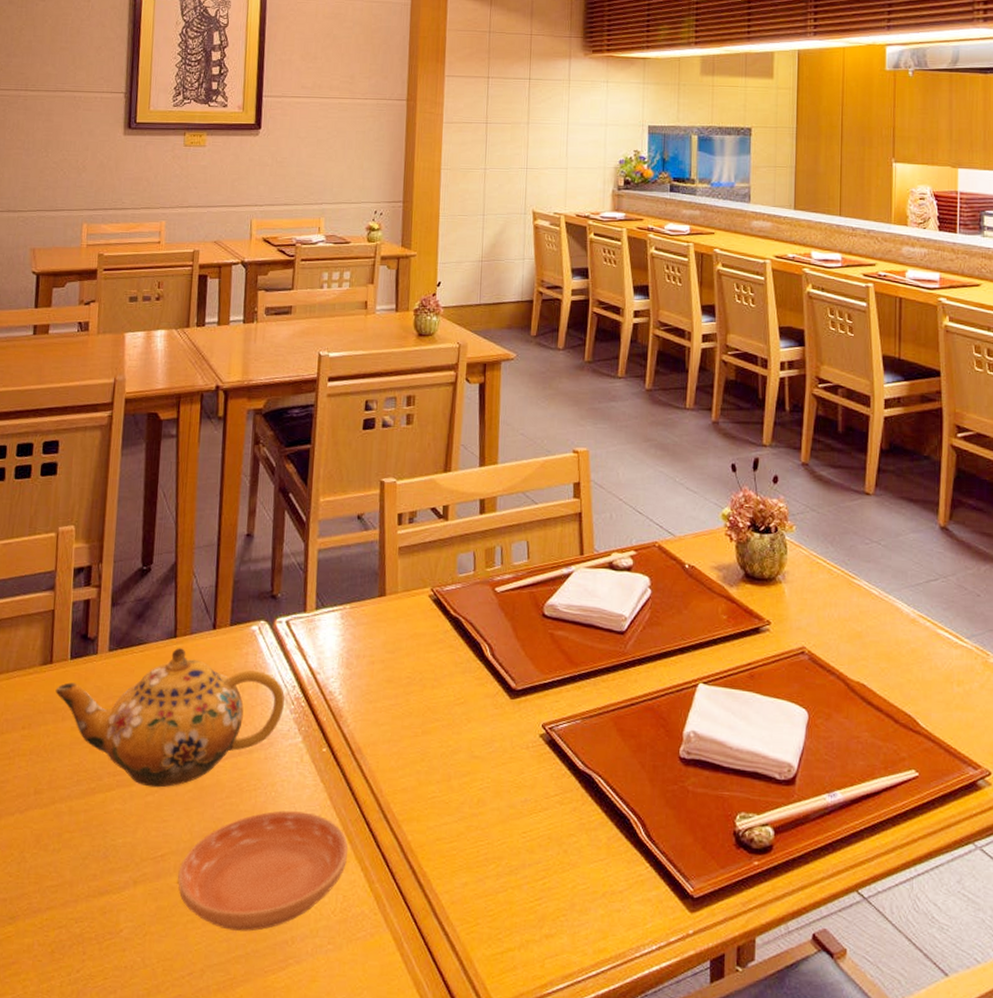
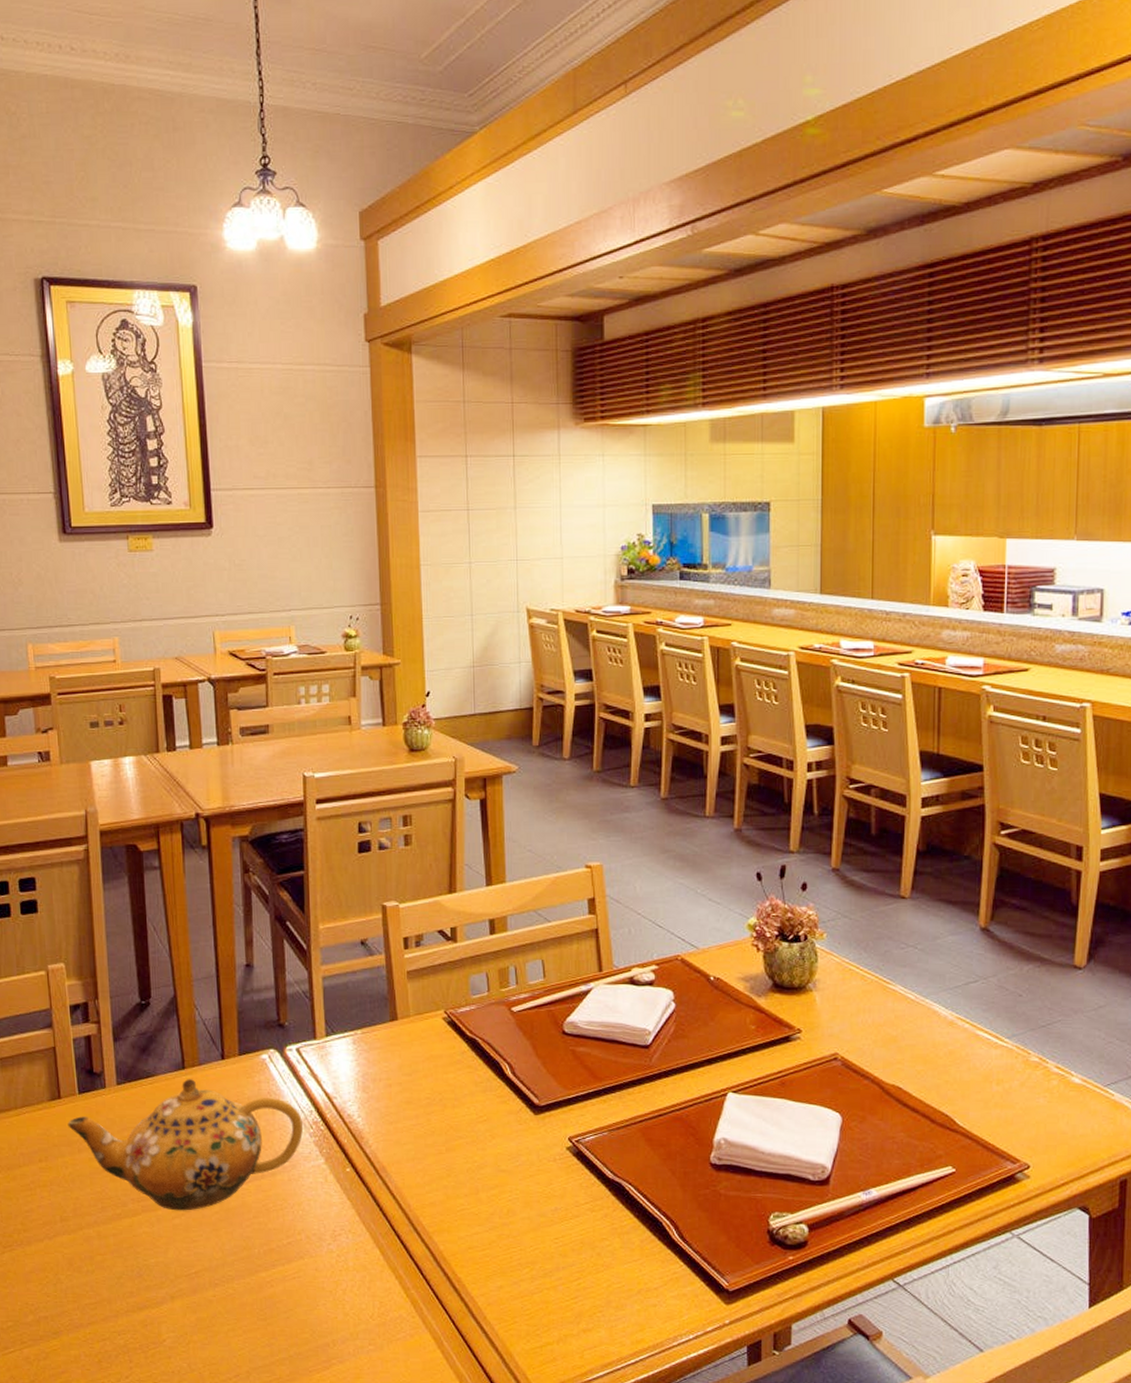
saucer: present [178,810,349,932] -> none [214,1227,381,1337]

